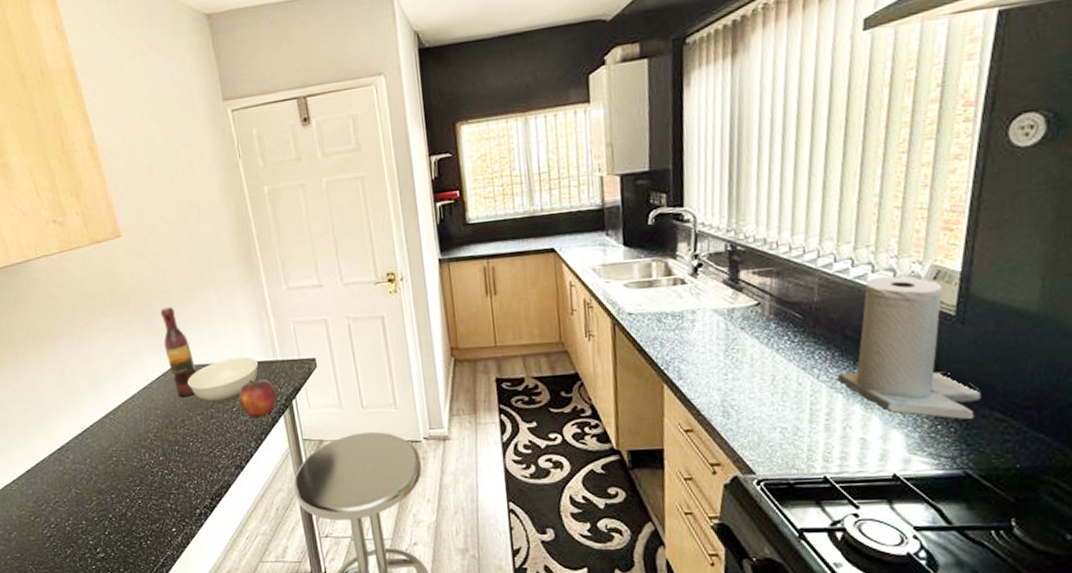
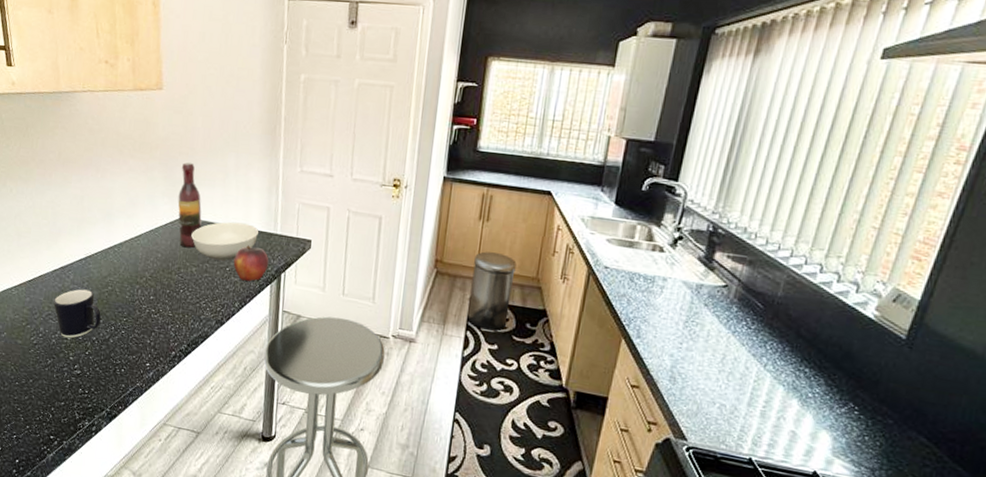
mug: none [57,465,113,522] -> present [53,288,101,339]
pedal bin: none [491,325,540,412] -> present [467,251,517,334]
paper towel: present [837,276,981,420] -> none [781,286,913,439]

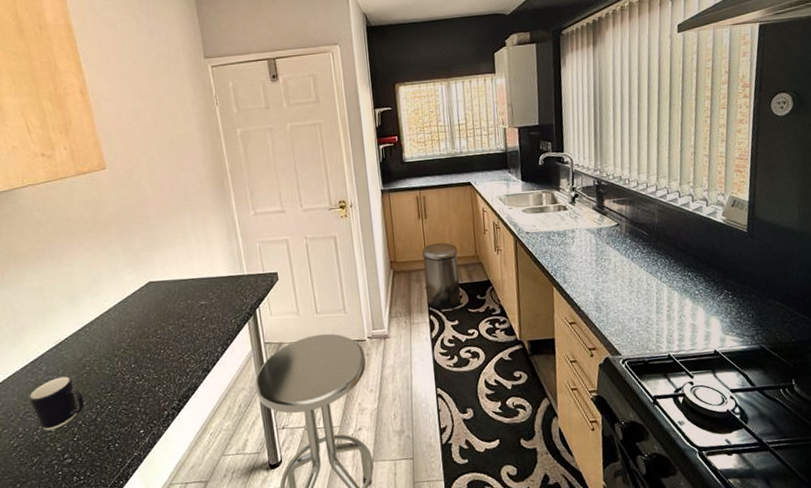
wine bottle: present [177,162,202,248] -> none [139,230,171,310]
bowl: present [191,221,258,261] -> none [161,272,227,314]
fruit: present [233,245,269,281] -> none [208,291,243,325]

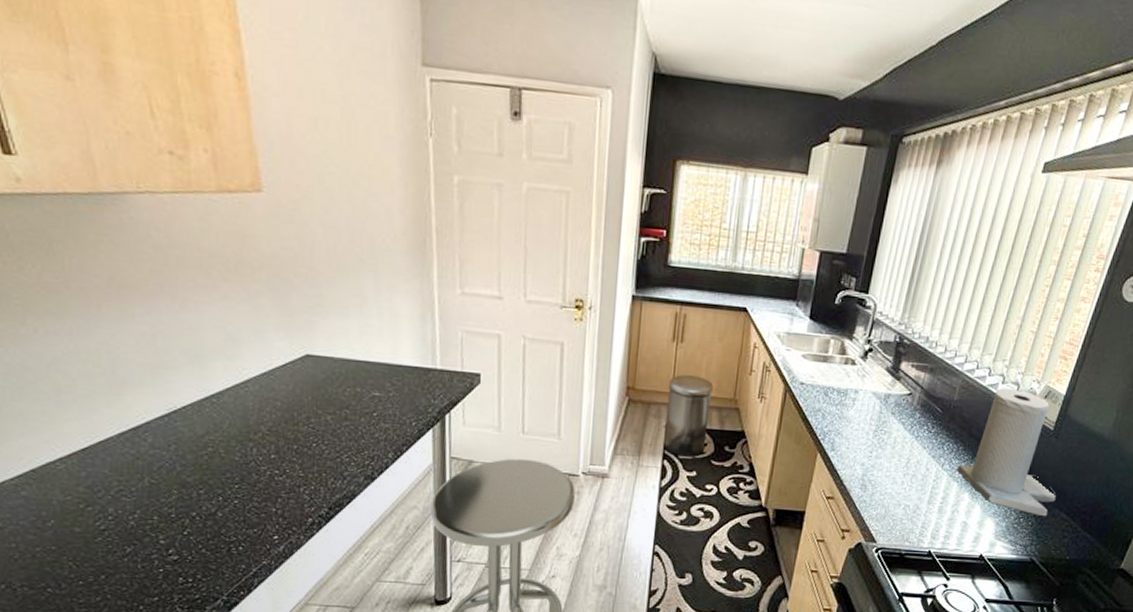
mug: present [28,375,84,431] -> none [124,453,201,518]
paper towel: none [673,204,767,308] -> present [956,387,1056,517]

